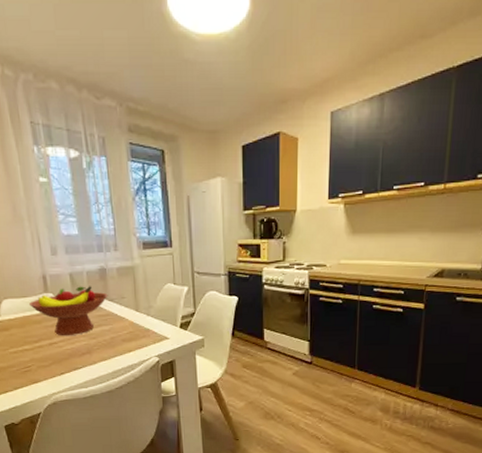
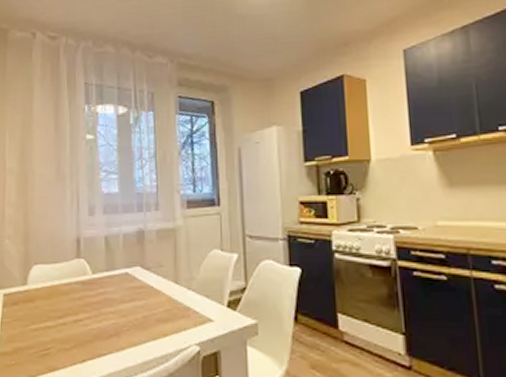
fruit bowl: present [29,286,108,335] -> none [59,251,145,311]

